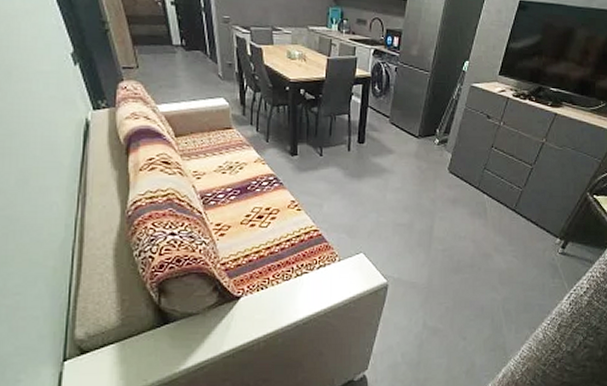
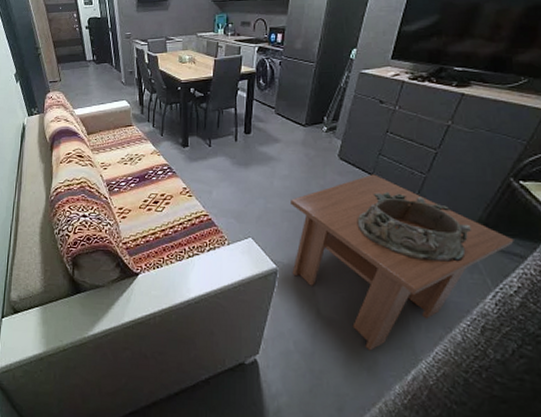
coffee table: none [401,188,587,355] -> present [291,174,514,351]
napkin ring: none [462,205,556,269] -> present [357,191,473,262]

